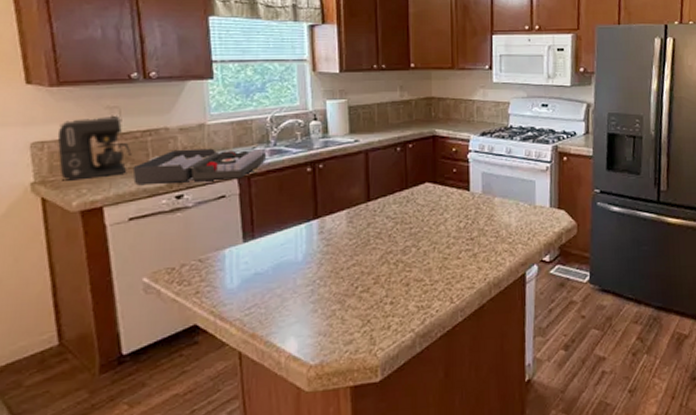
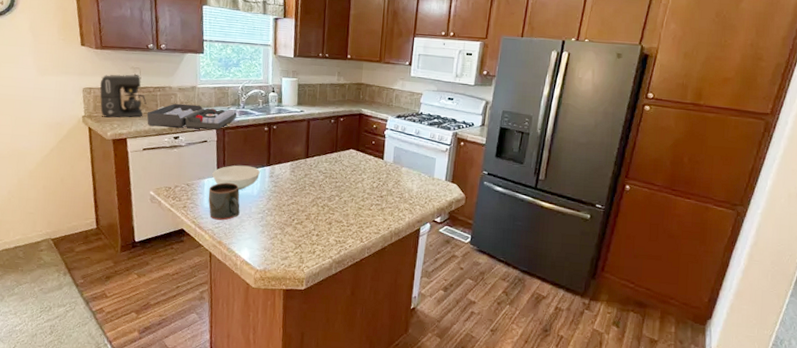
mug: none [231,249,280,304] -> present [208,182,240,221]
bowl: none [236,222,305,258] -> present [212,165,260,191]

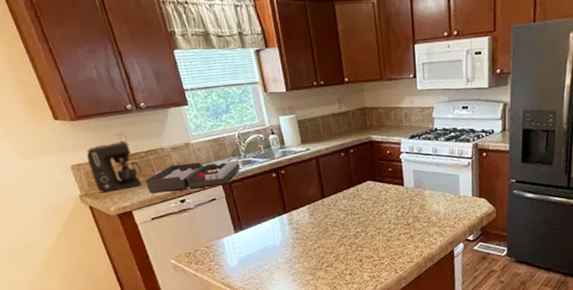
mug: present [208,182,240,221] -> none [229,237,267,277]
bowl: present [212,165,260,191] -> none [229,216,278,244]

